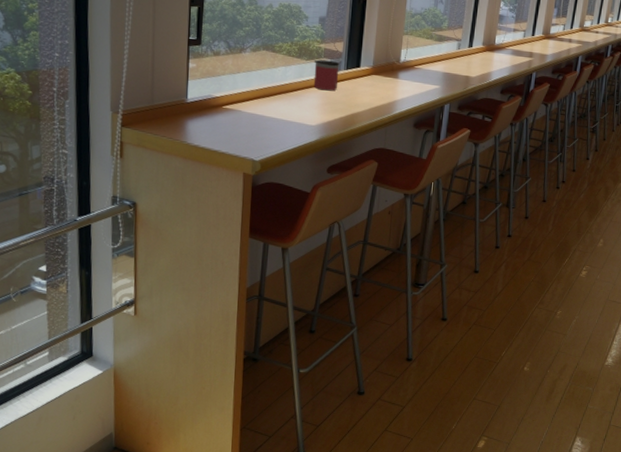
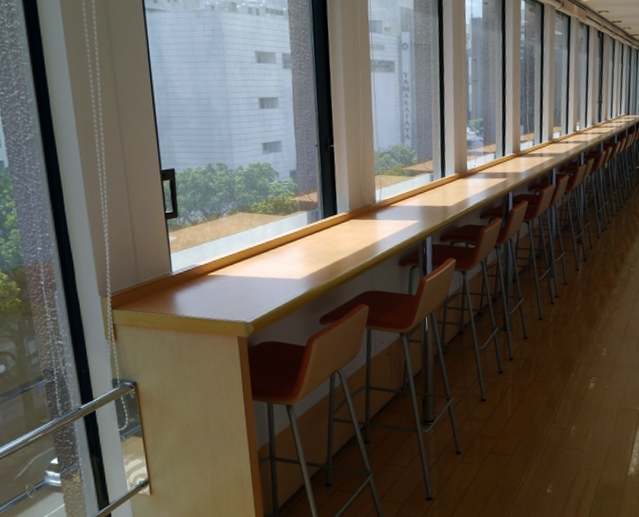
beverage cup: present [313,59,340,91] -> none [290,212,318,243]

